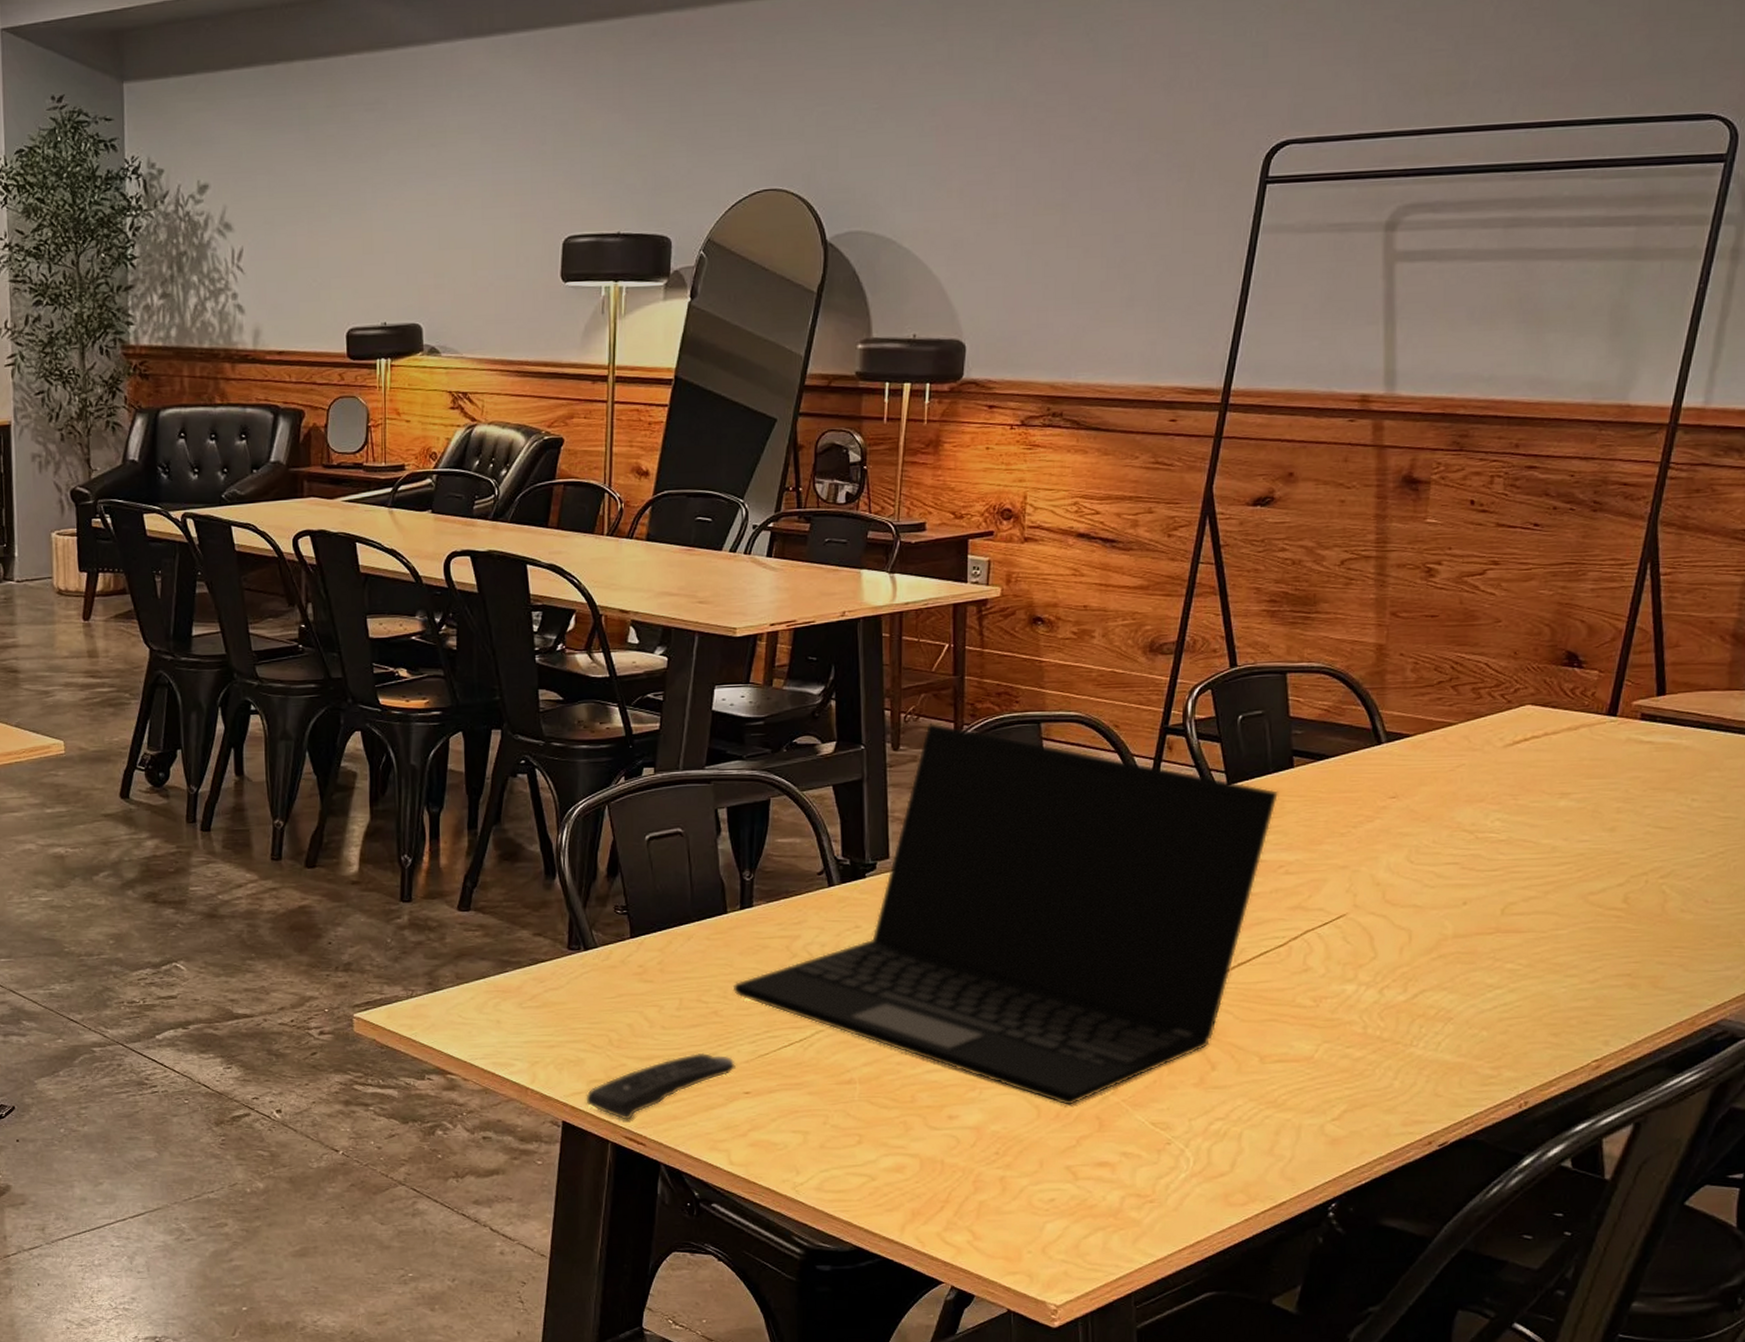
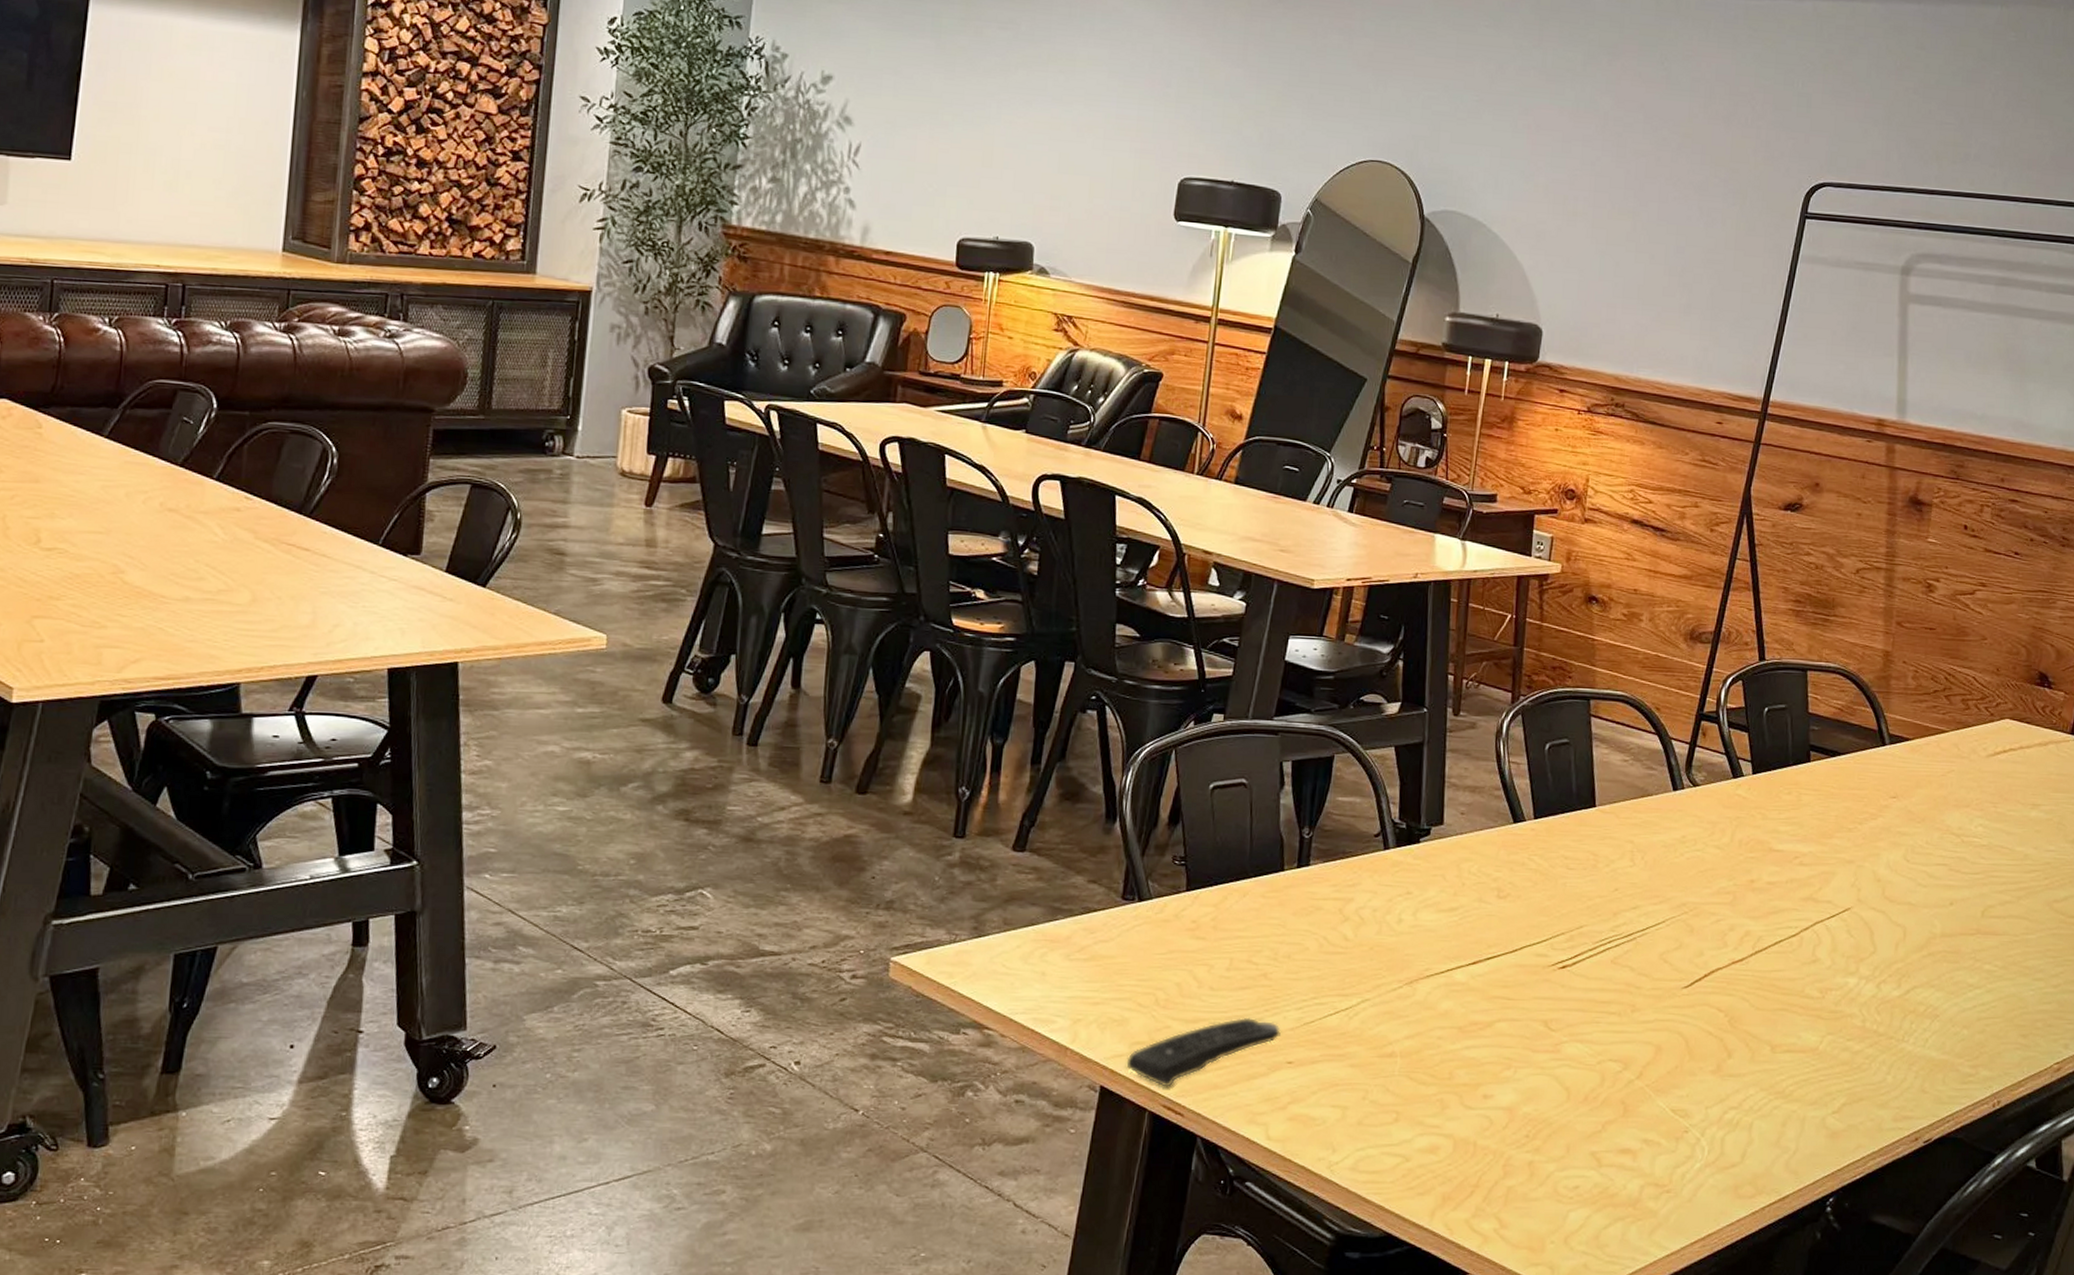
laptop: present [732,723,1279,1105] -> none [1283,692,1797,1088]

